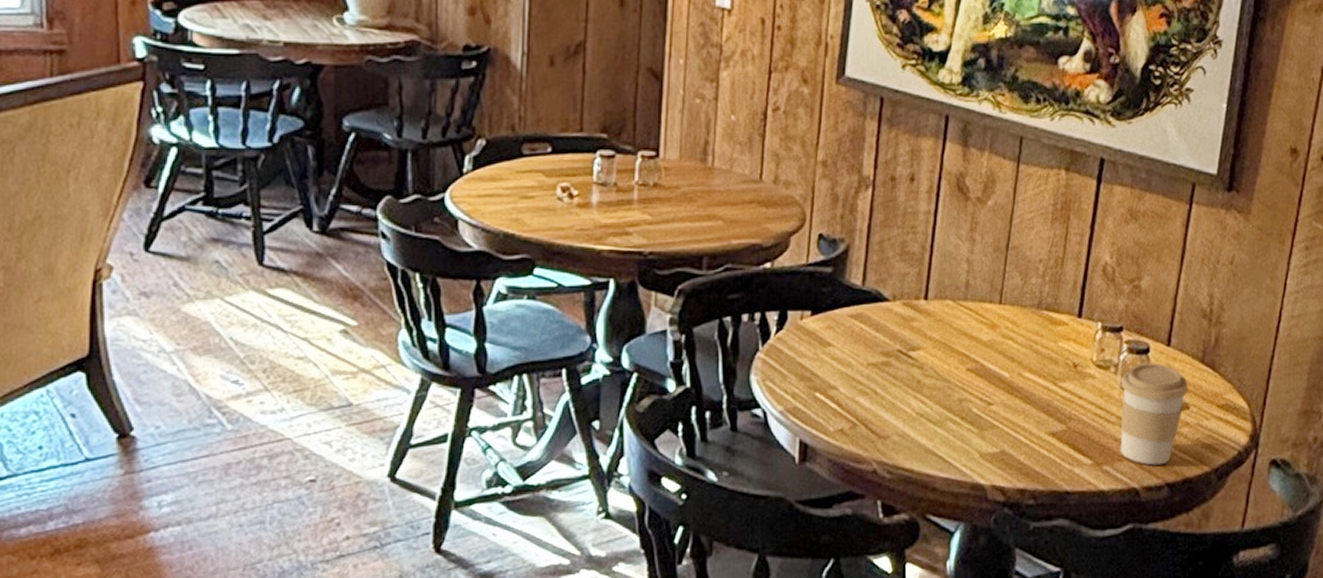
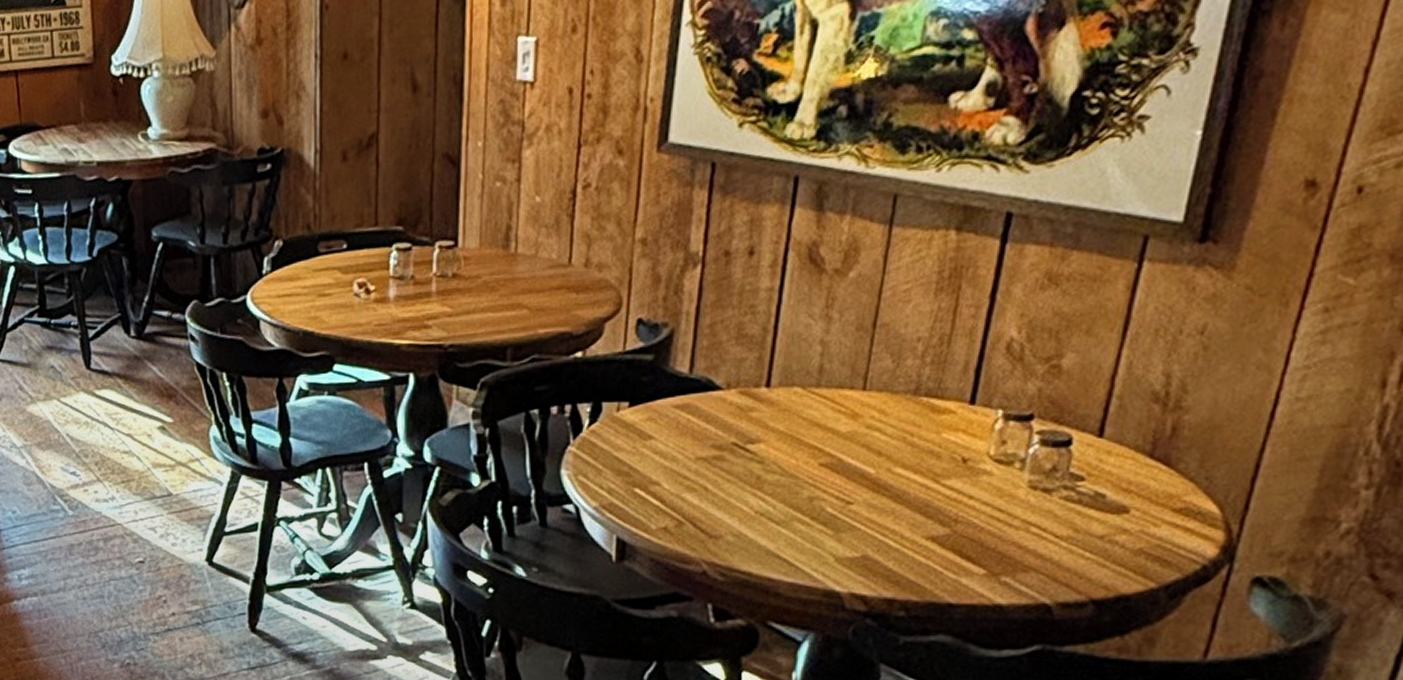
coffee cup: present [1120,363,1189,465] -> none [1025,457,1129,578]

